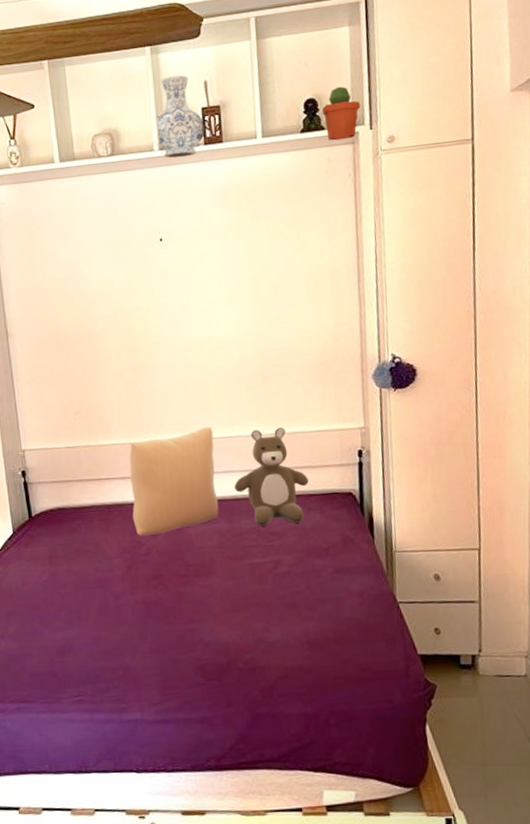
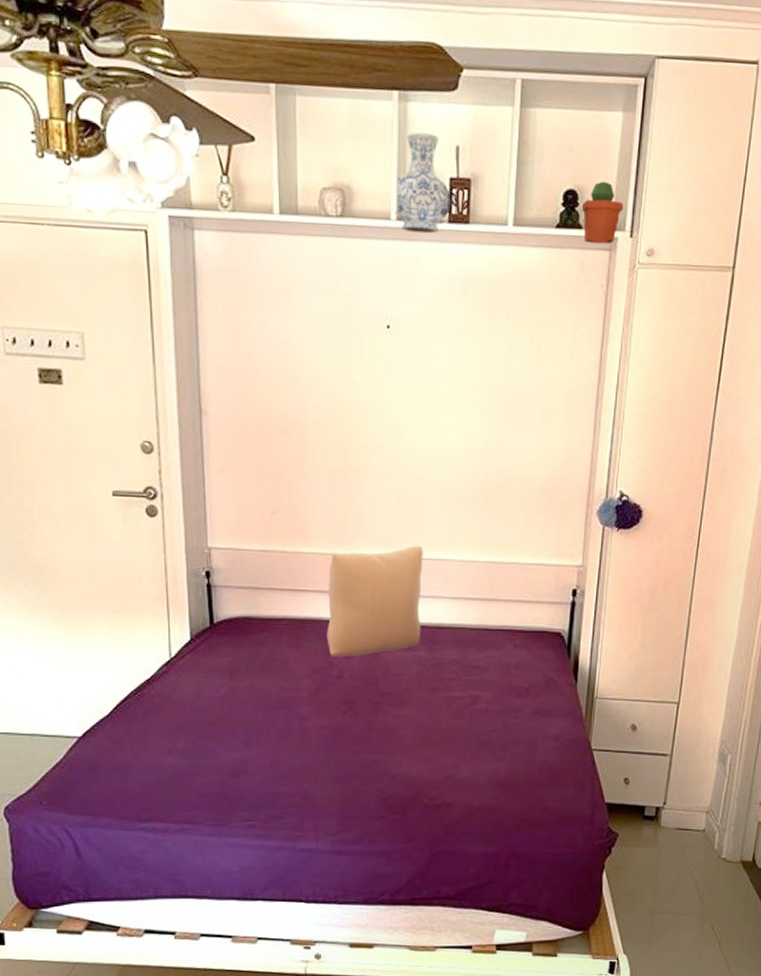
teddy bear: present [235,428,309,526] -> none [440,555,518,659]

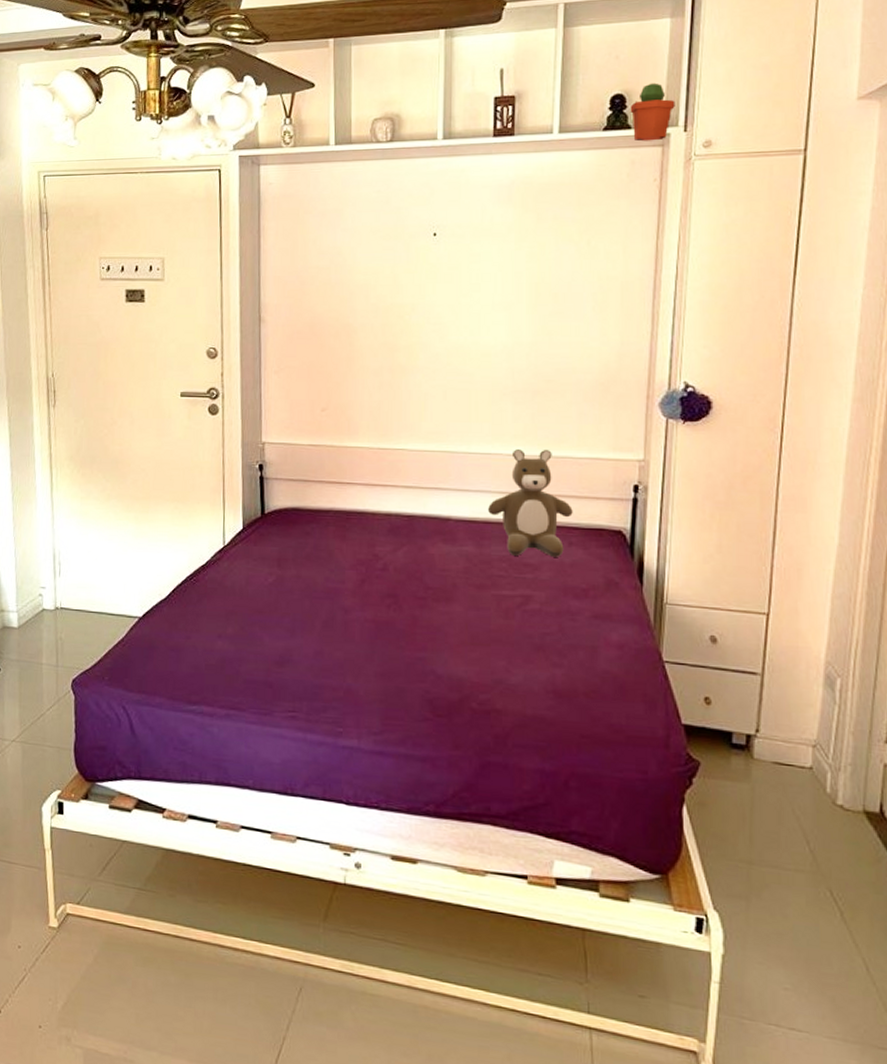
pillow: present [327,546,423,656] -> none [372,440,470,550]
vase: present [392,132,452,234] -> none [439,61,496,149]
teddy bear: none [440,555,518,659] -> present [488,449,573,557]

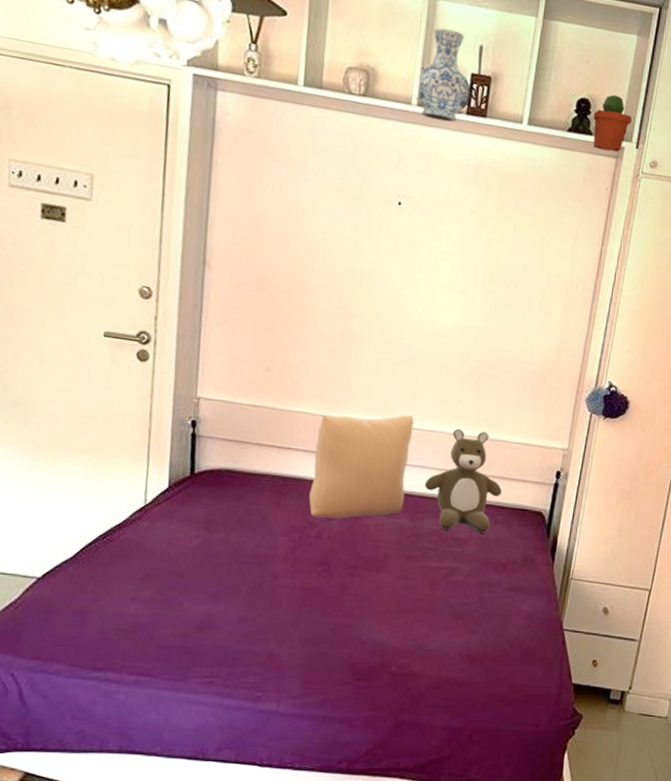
pillow: none [372,440,470,550] -> present [308,415,414,519]
vase: none [439,61,496,149] -> present [414,27,472,122]

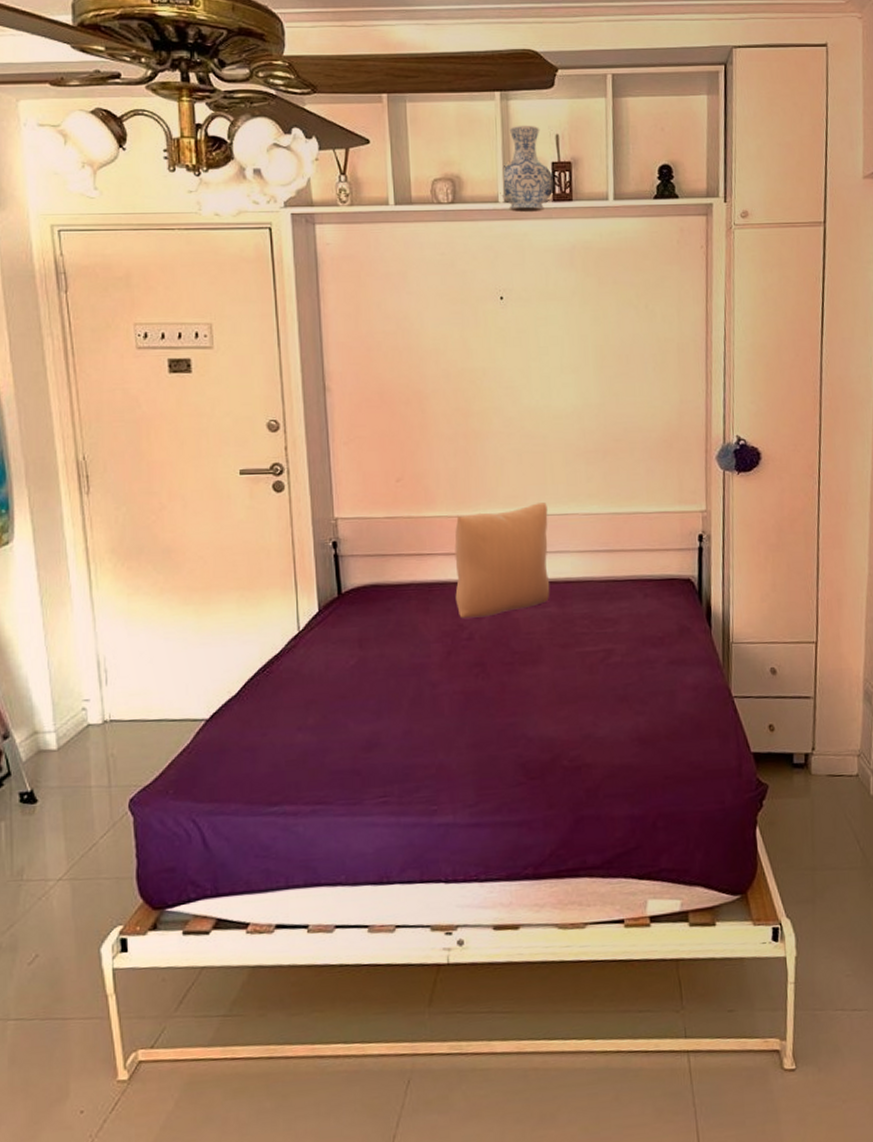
teddy bear: present [425,429,502,533] -> none [568,507,646,612]
succulent plant: present [592,94,631,152] -> none [676,155,714,210]

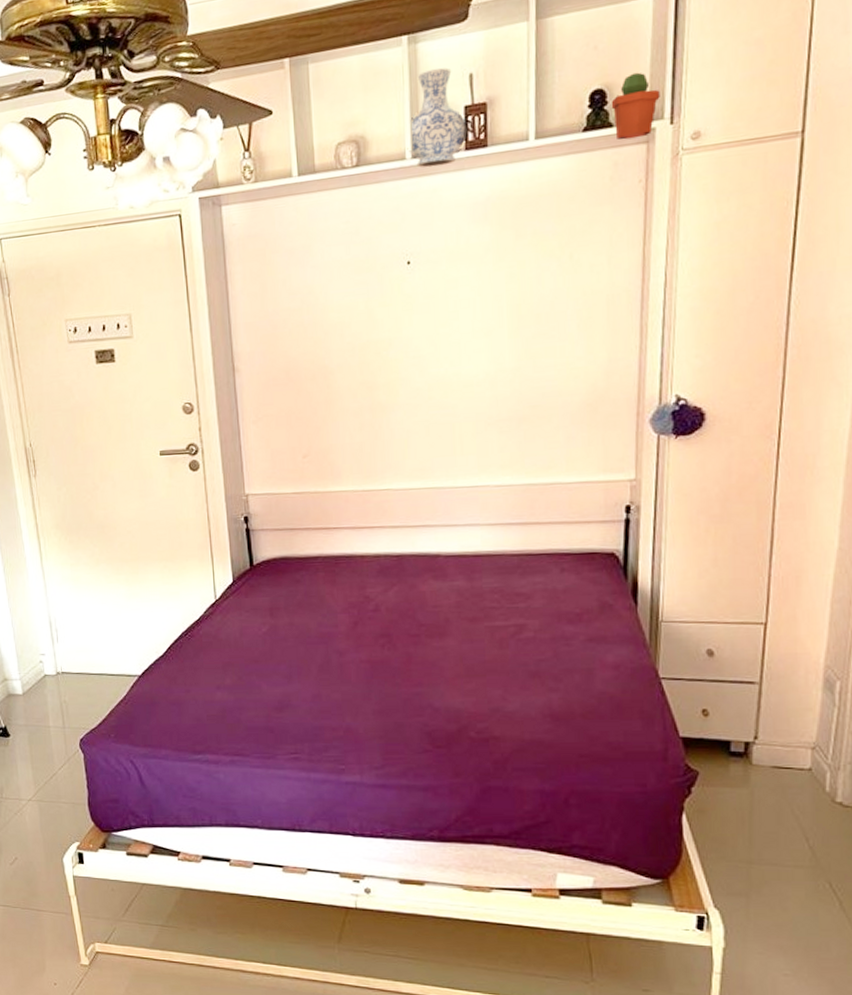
pillow: present [454,502,550,618] -> none [360,475,458,591]
succulent plant: none [676,155,714,210] -> present [611,72,659,140]

